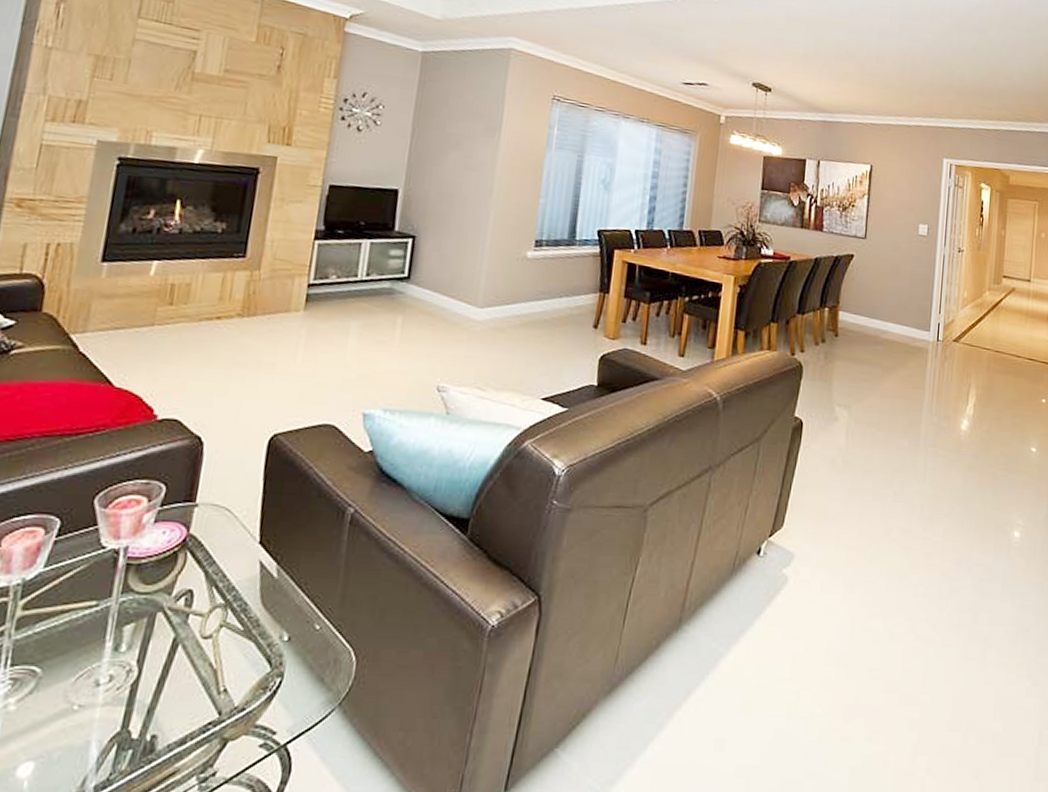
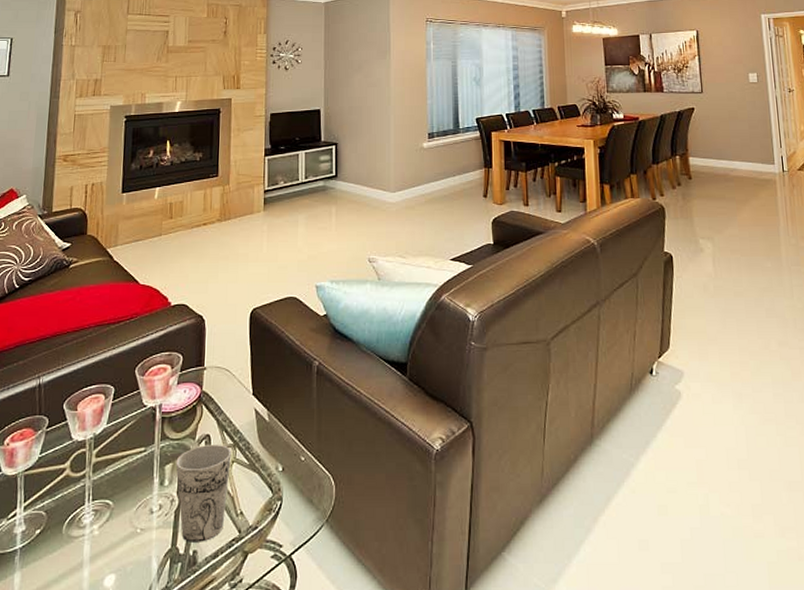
cup: none [137,602,221,725] -> present [176,444,232,542]

